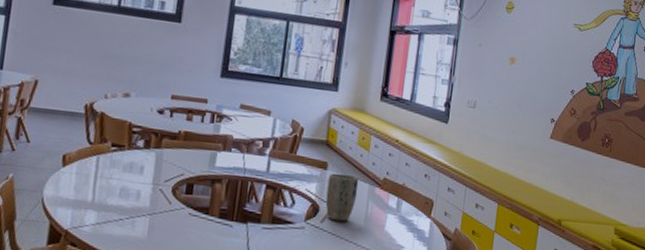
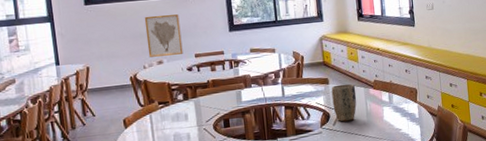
wall art: none [114,35,164,91] -> present [144,14,183,57]

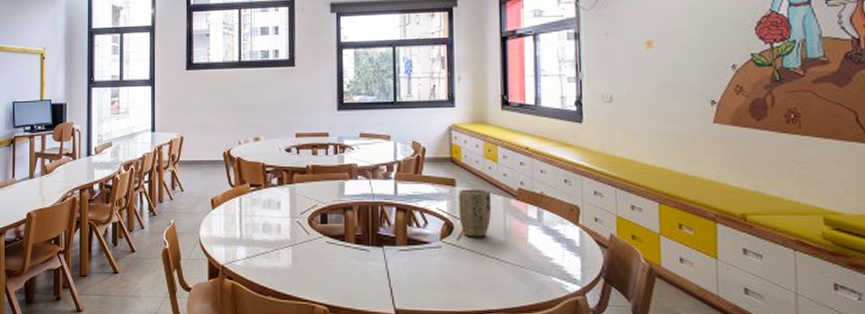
wall art: present [144,14,183,57] -> none [245,86,283,132]

